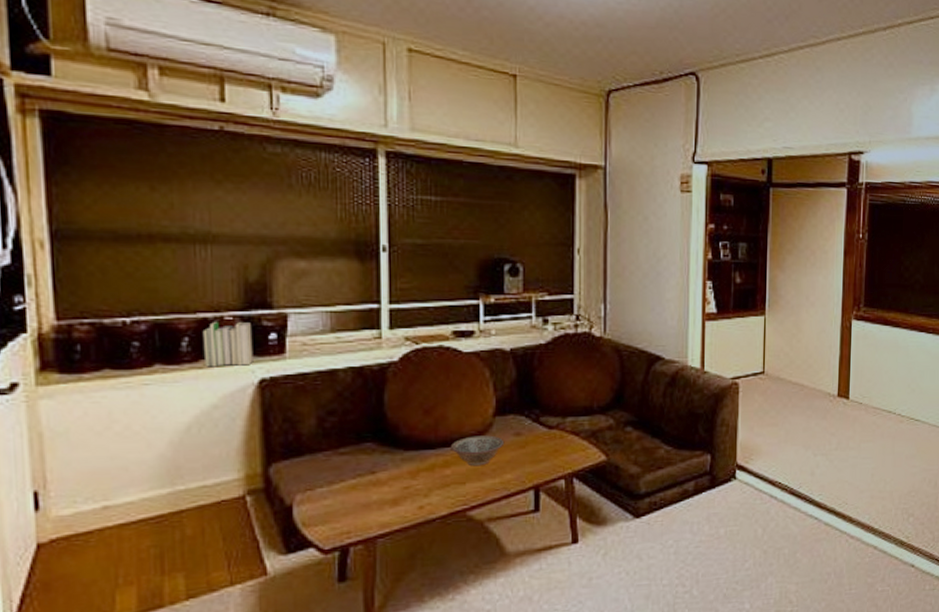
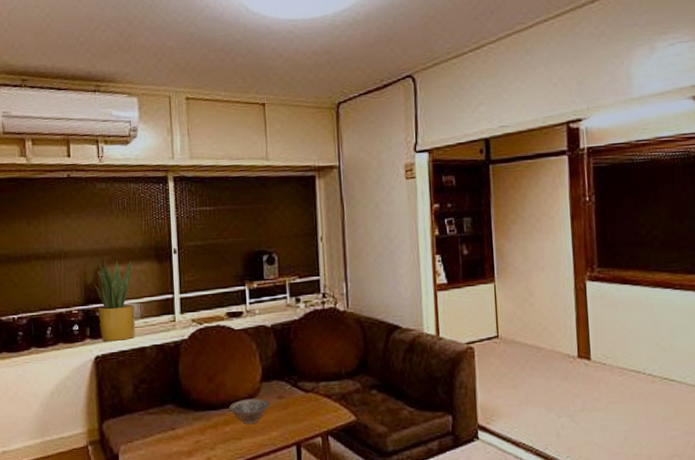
books: present [202,321,254,367] -> none [59,313,91,349]
planter: none [258,249,323,361] -> present [93,258,136,342]

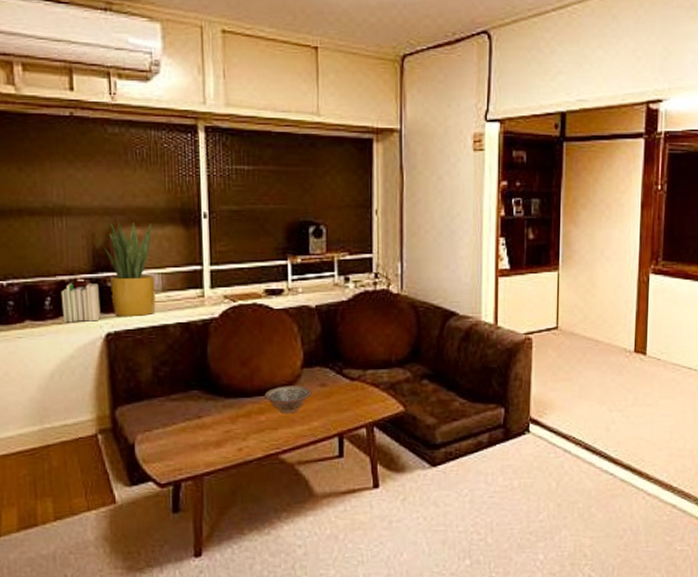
books: none [59,313,91,349] -> present [61,282,101,323]

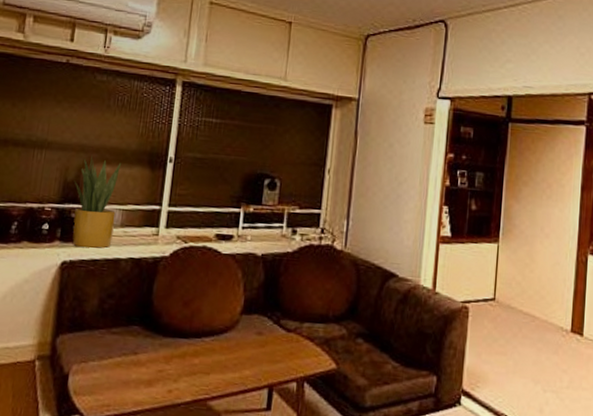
books: present [61,282,101,323] -> none [25,210,63,249]
decorative bowl: present [264,385,312,414] -> none [201,330,248,360]

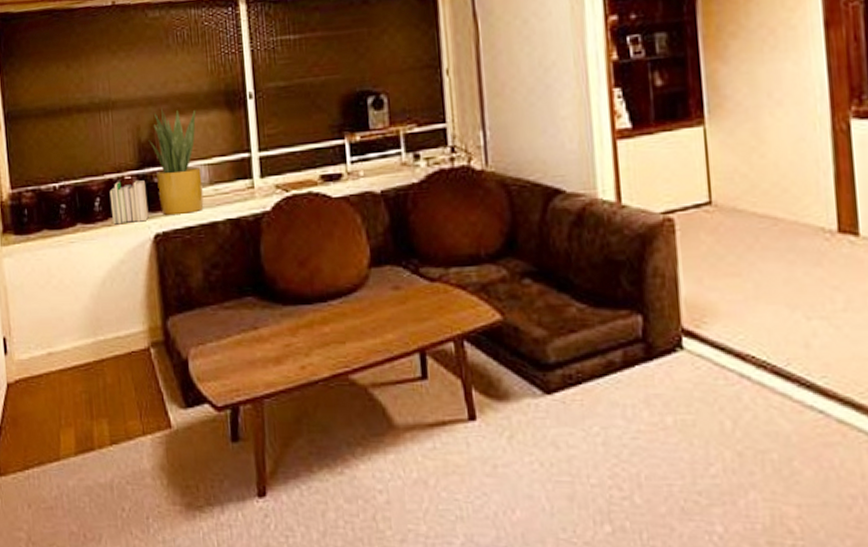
books: none [25,210,63,249] -> present [109,179,149,225]

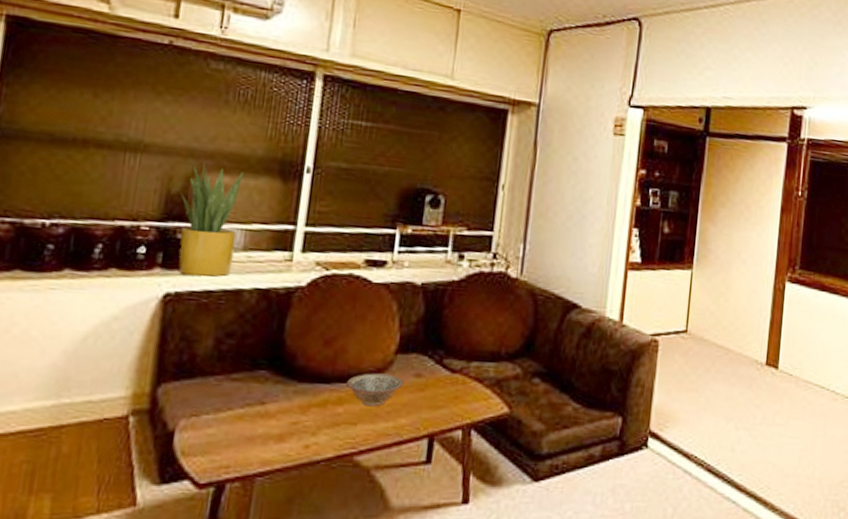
books: present [109,179,149,225] -> none [113,229,166,278]
decorative bowl: none [327,289,383,324] -> present [346,373,404,407]

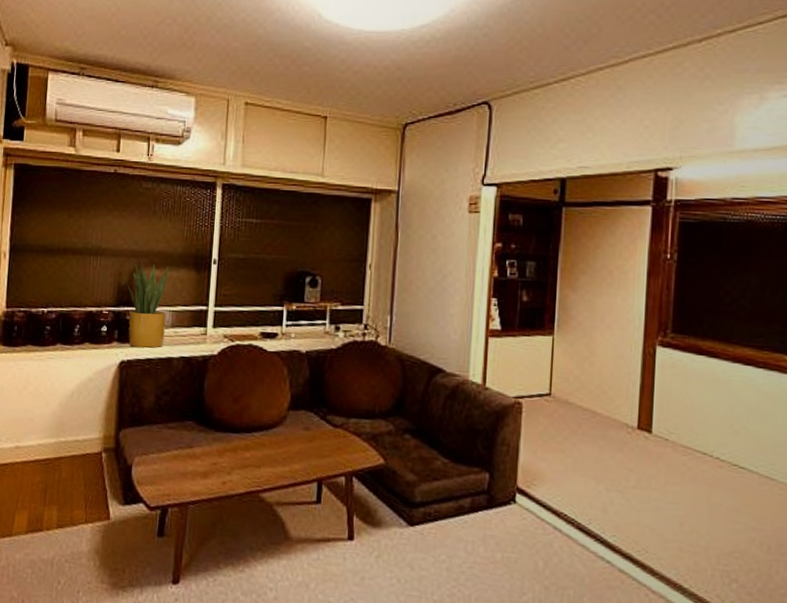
decorative bowl: present [346,373,404,407] -> none [251,425,296,454]

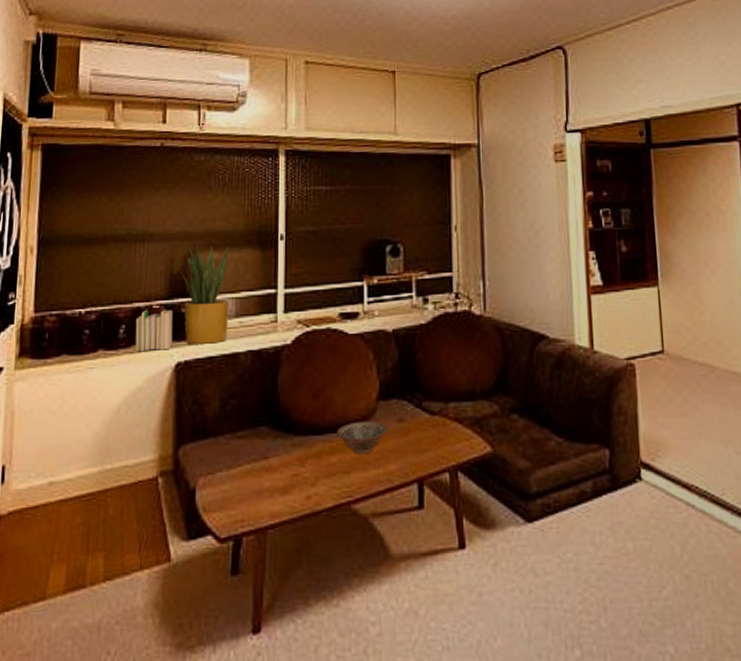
books: none [87,314,119,350] -> present [135,309,173,352]
decorative bowl: none [251,425,296,454] -> present [336,421,388,455]

